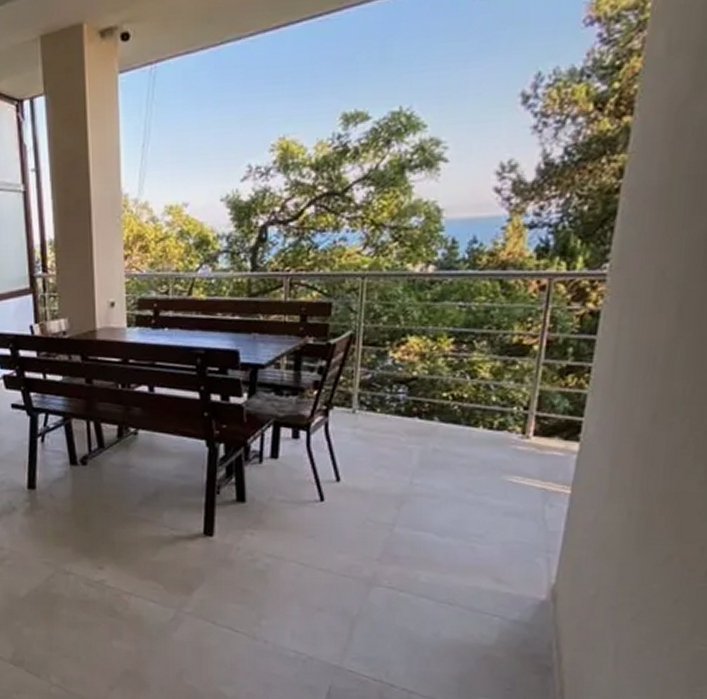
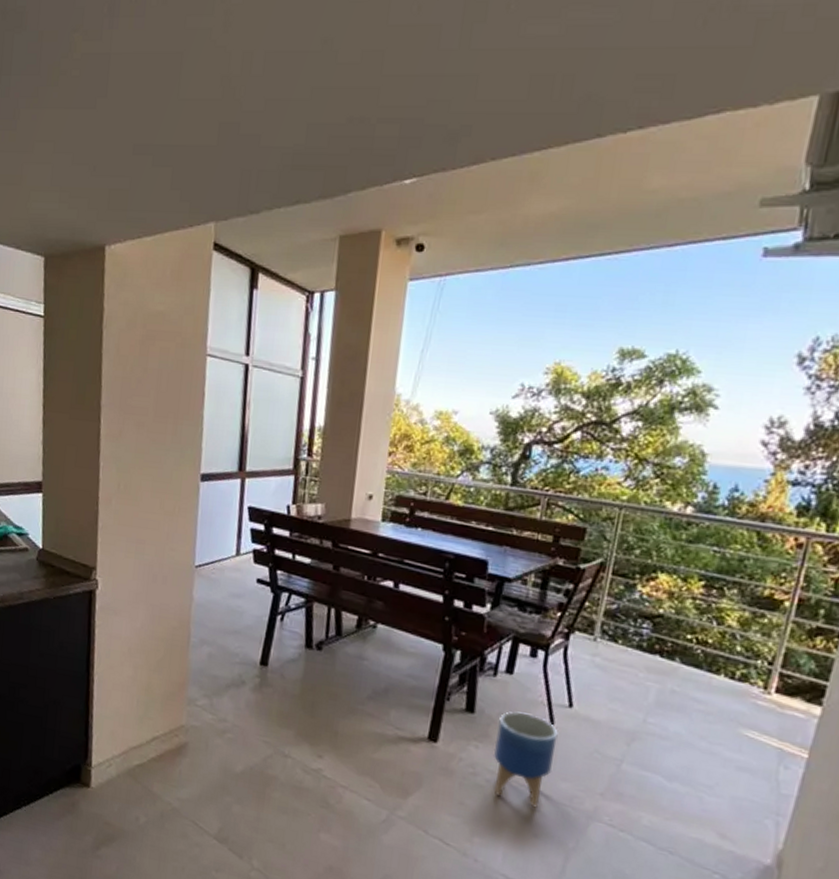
planter: none [269,494,329,583] -> present [493,711,558,808]

